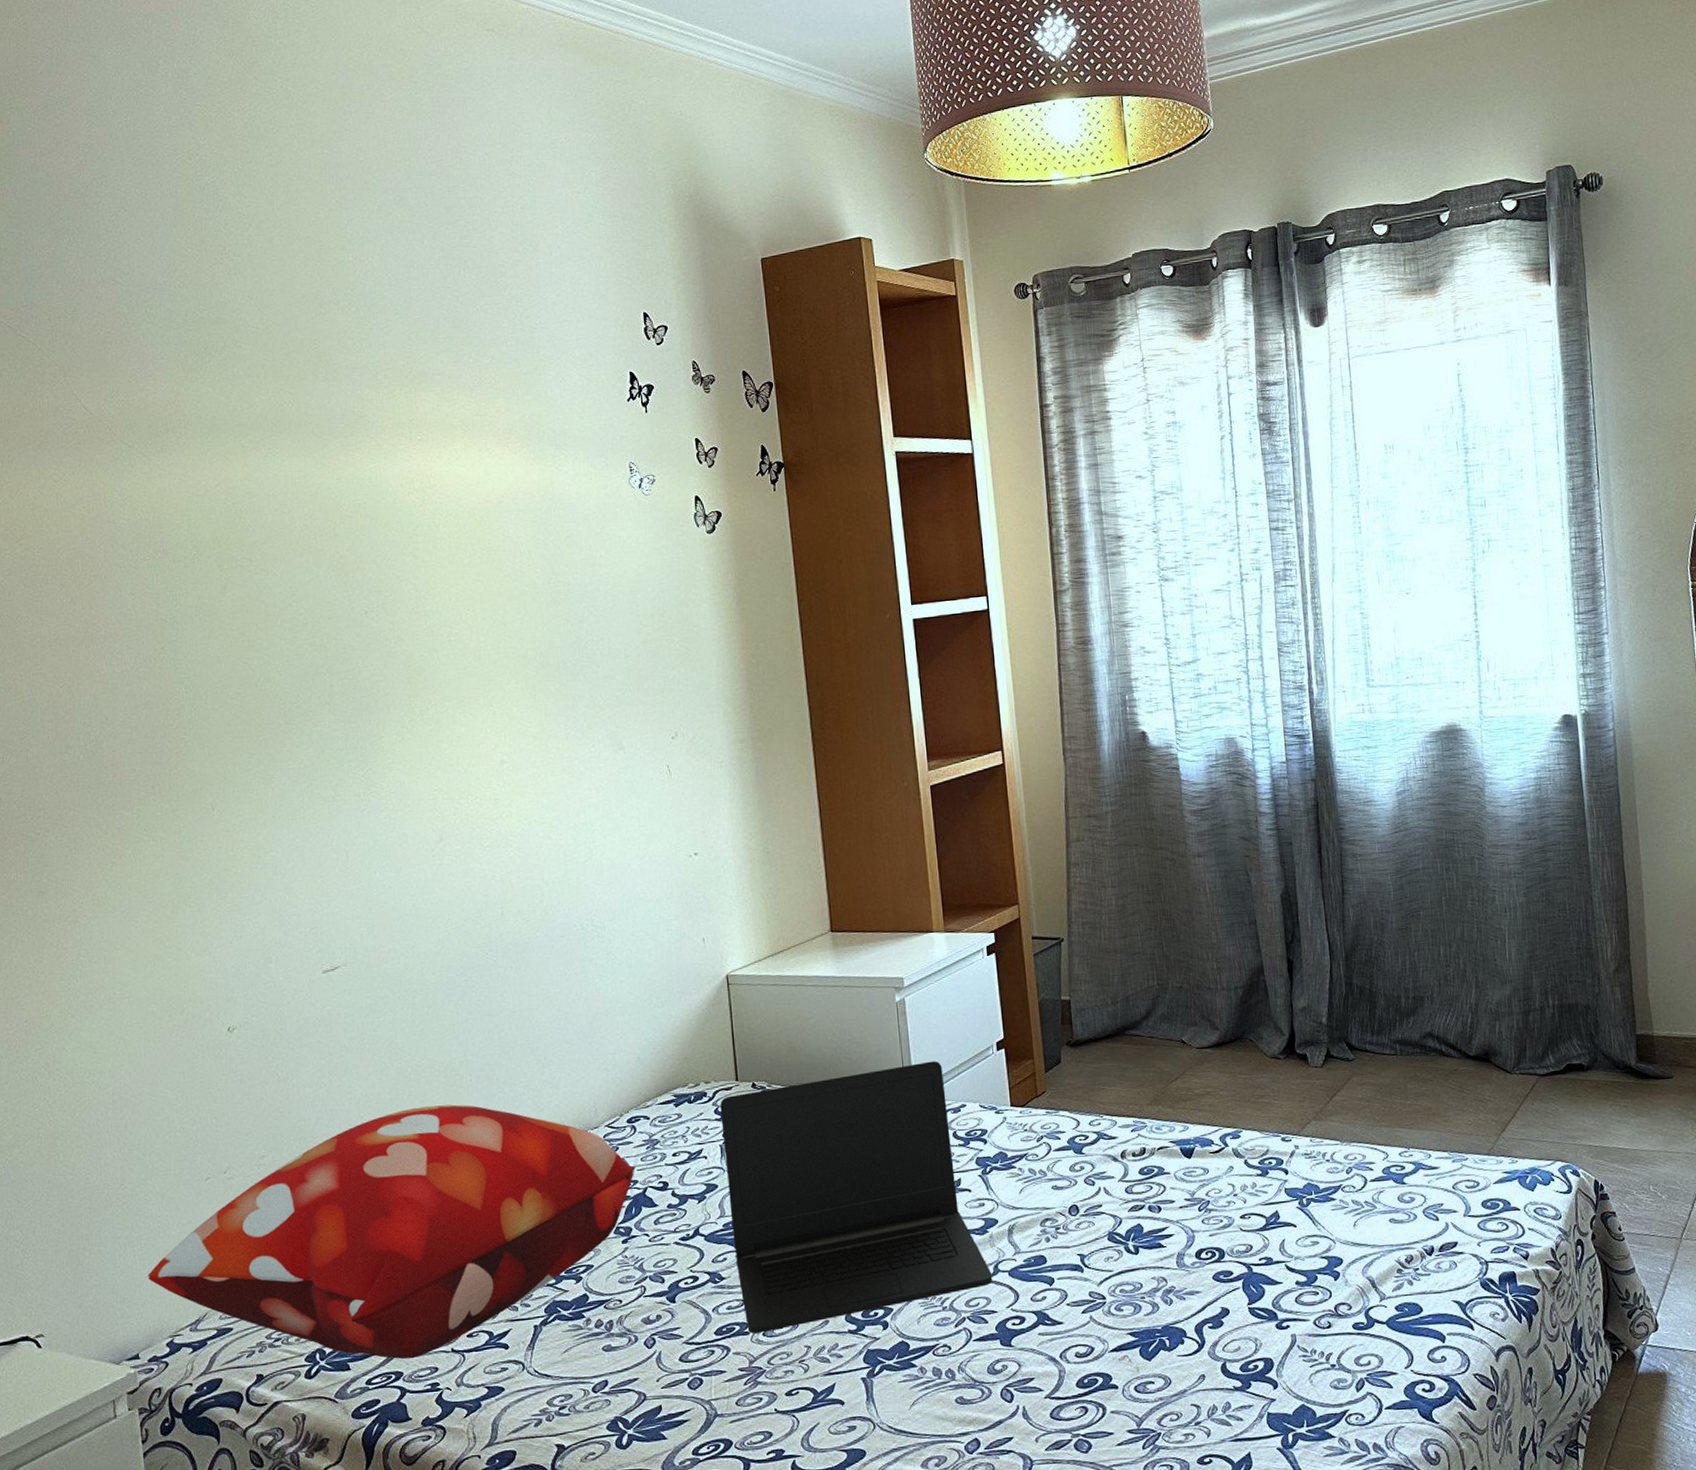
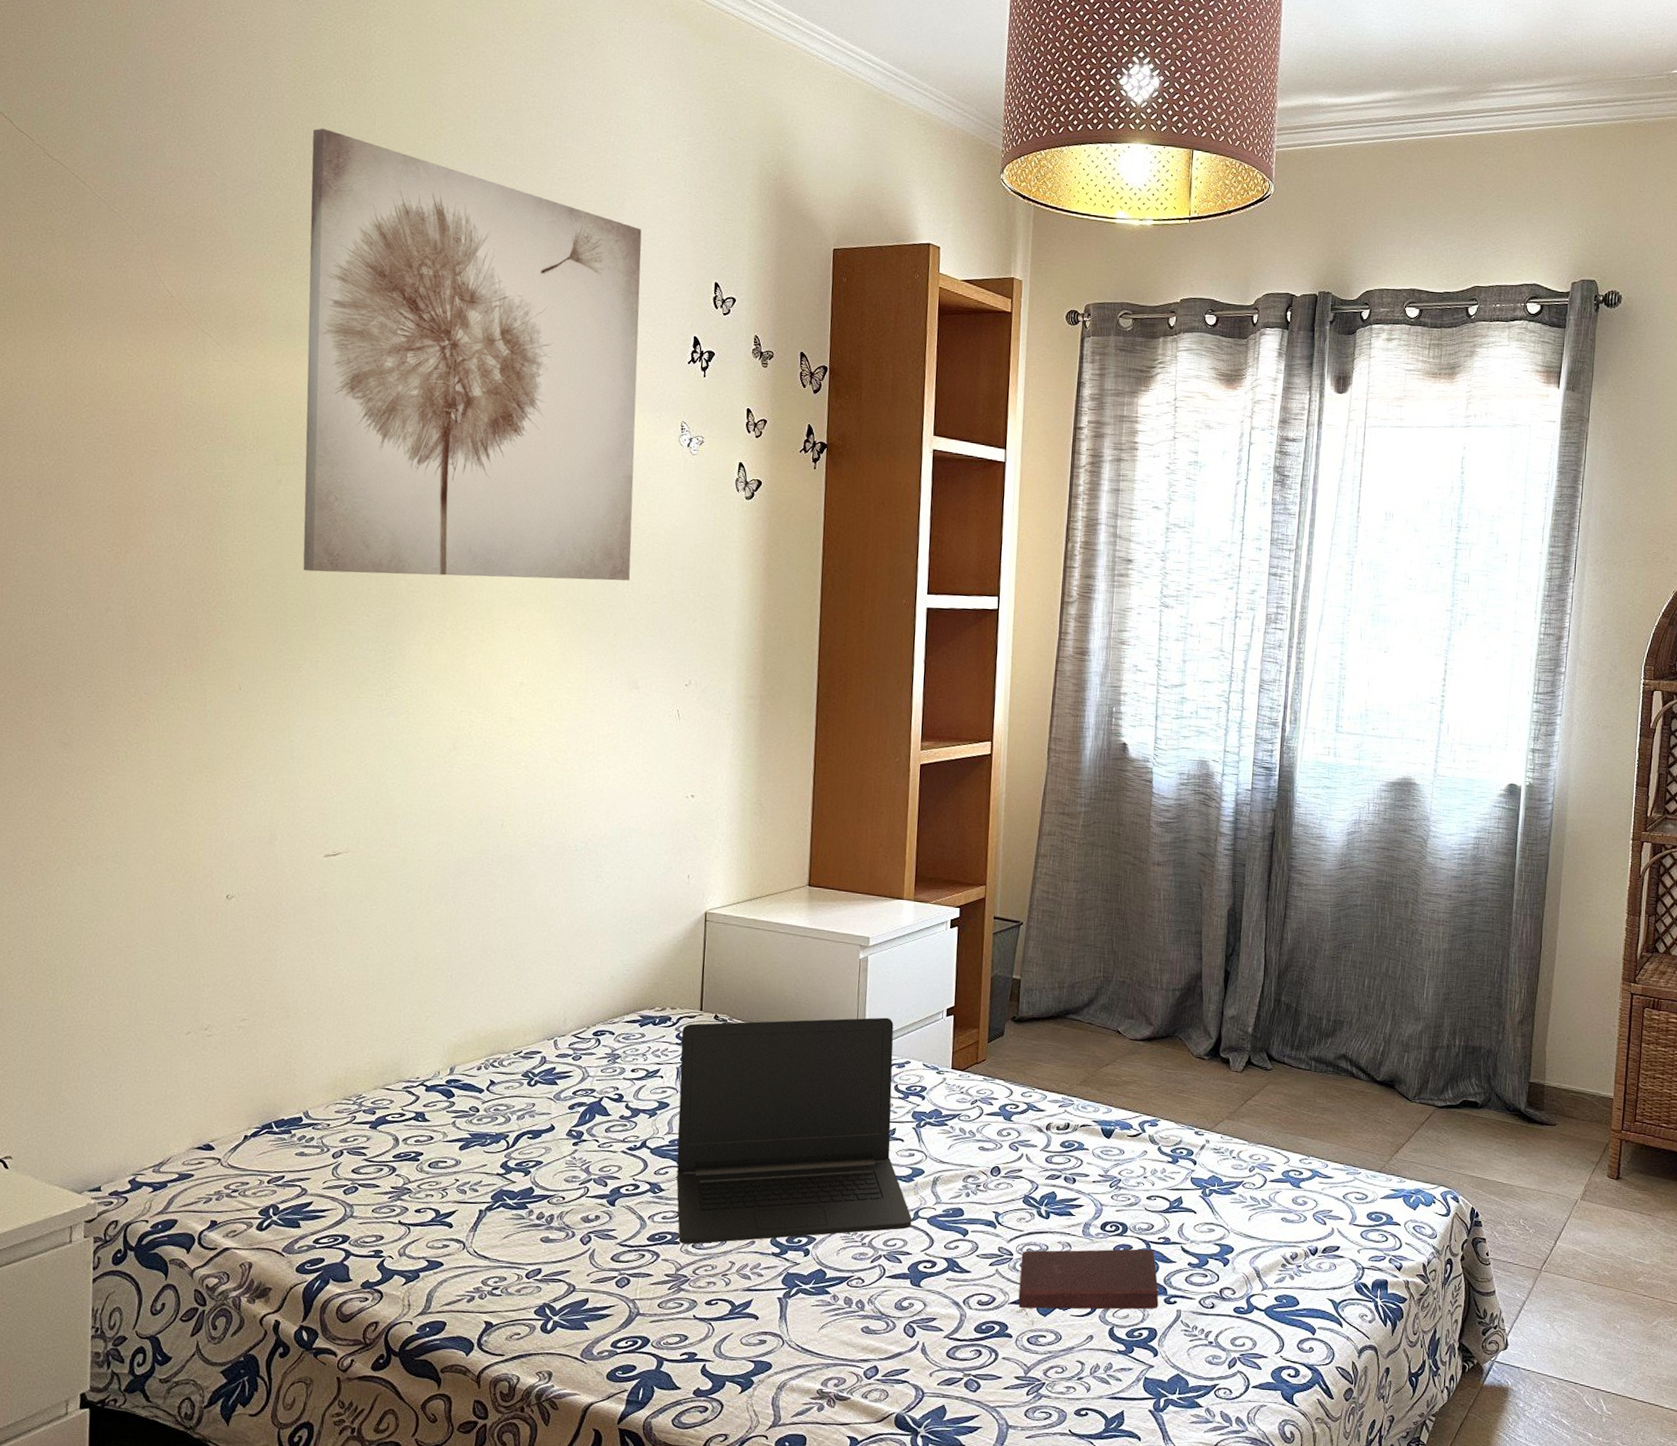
decorative pillow: present [148,1104,635,1359] -> none [119,994,595,1225]
wall art: none [210,217,598,677] -> present [303,128,642,581]
book: none [1115,1273,1271,1355] -> present [1018,1249,1159,1310]

